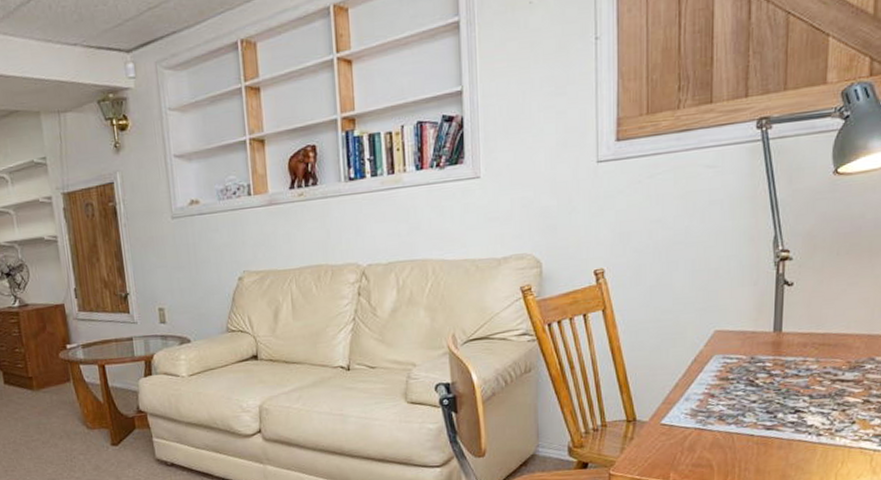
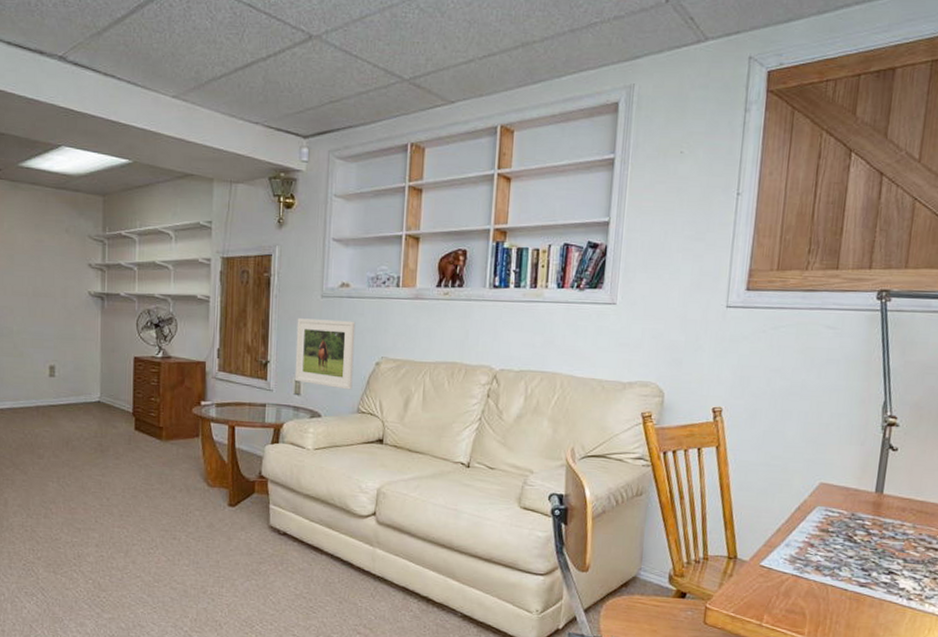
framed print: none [150,238,218,311] -> present [294,318,356,390]

